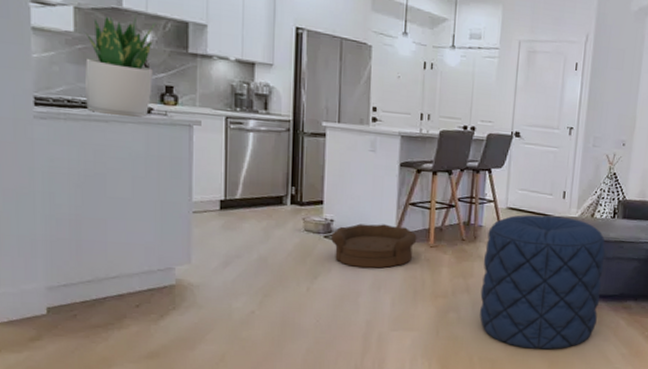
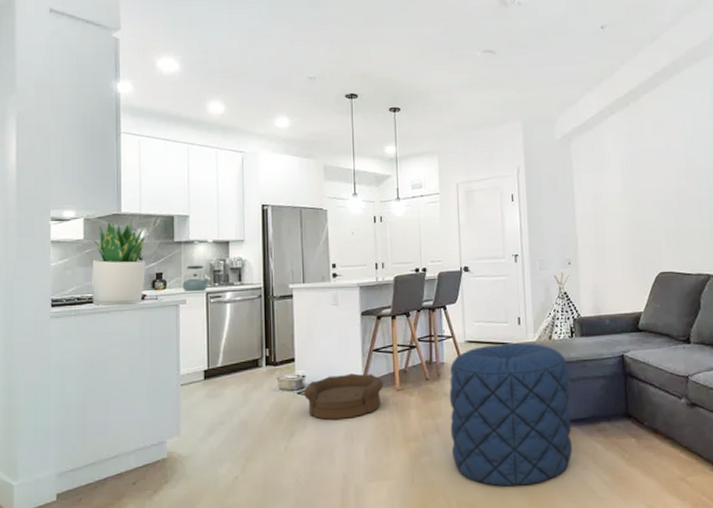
kettle: none [197,83,231,115] -> present [182,265,211,293]

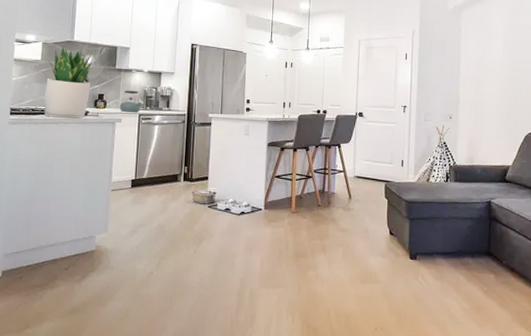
pet bed: present [304,373,384,420] -> none [214,194,282,233]
pouf: present [449,343,572,487] -> none [335,181,442,305]

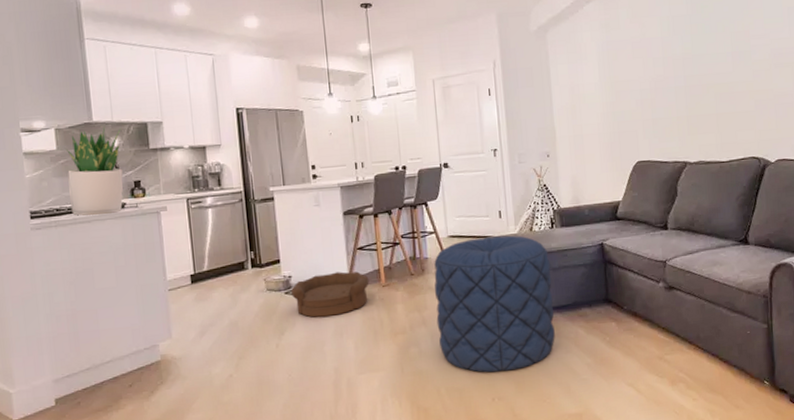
kettle: present [119,90,144,113] -> none [161,171,190,199]
pet bed: none [214,194,282,233] -> present [291,271,369,318]
pouf: none [335,181,442,305] -> present [434,235,555,373]

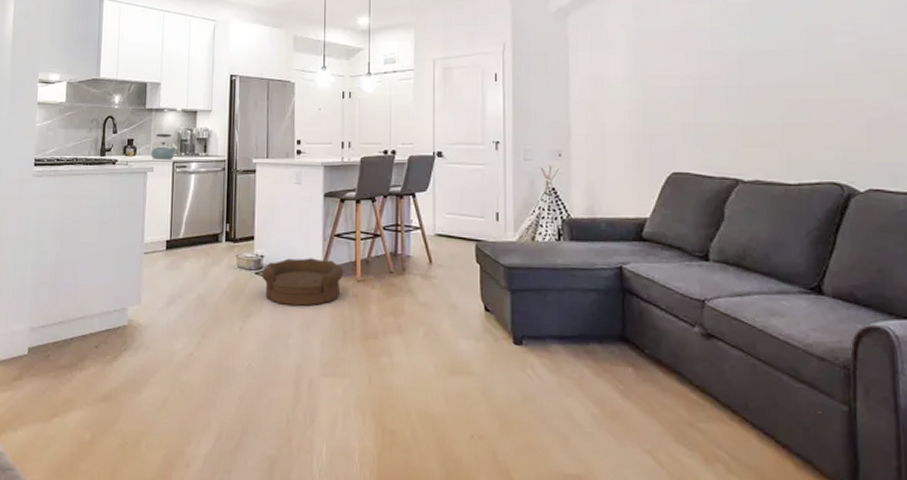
planter: present [65,126,124,216] -> none [69,83,123,170]
kettle: none [161,171,190,199] -> present [151,133,178,161]
pouf: present [434,235,555,373] -> none [414,240,555,405]

